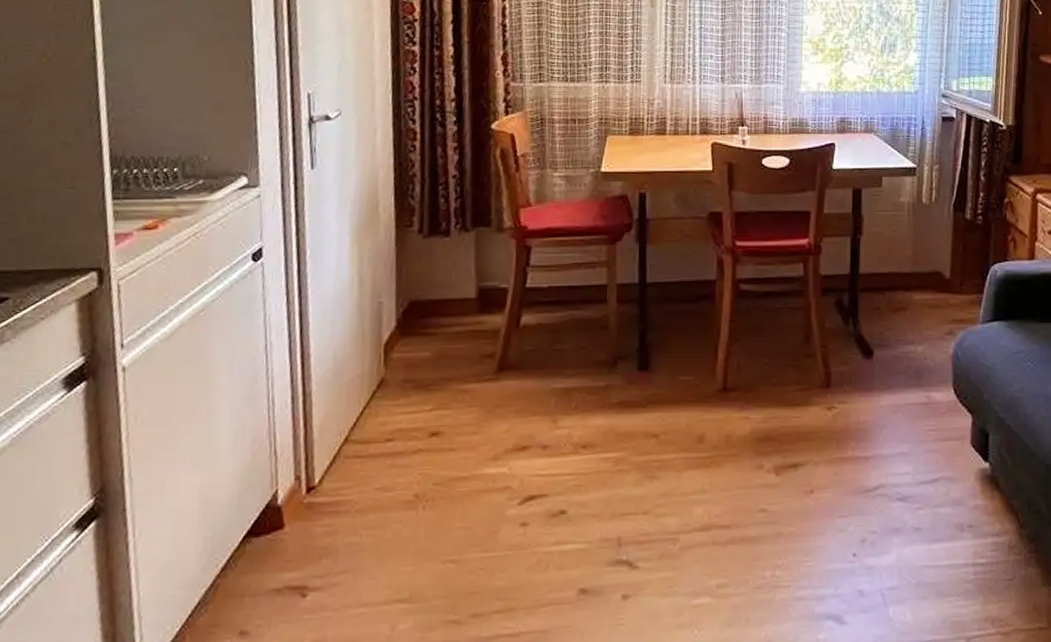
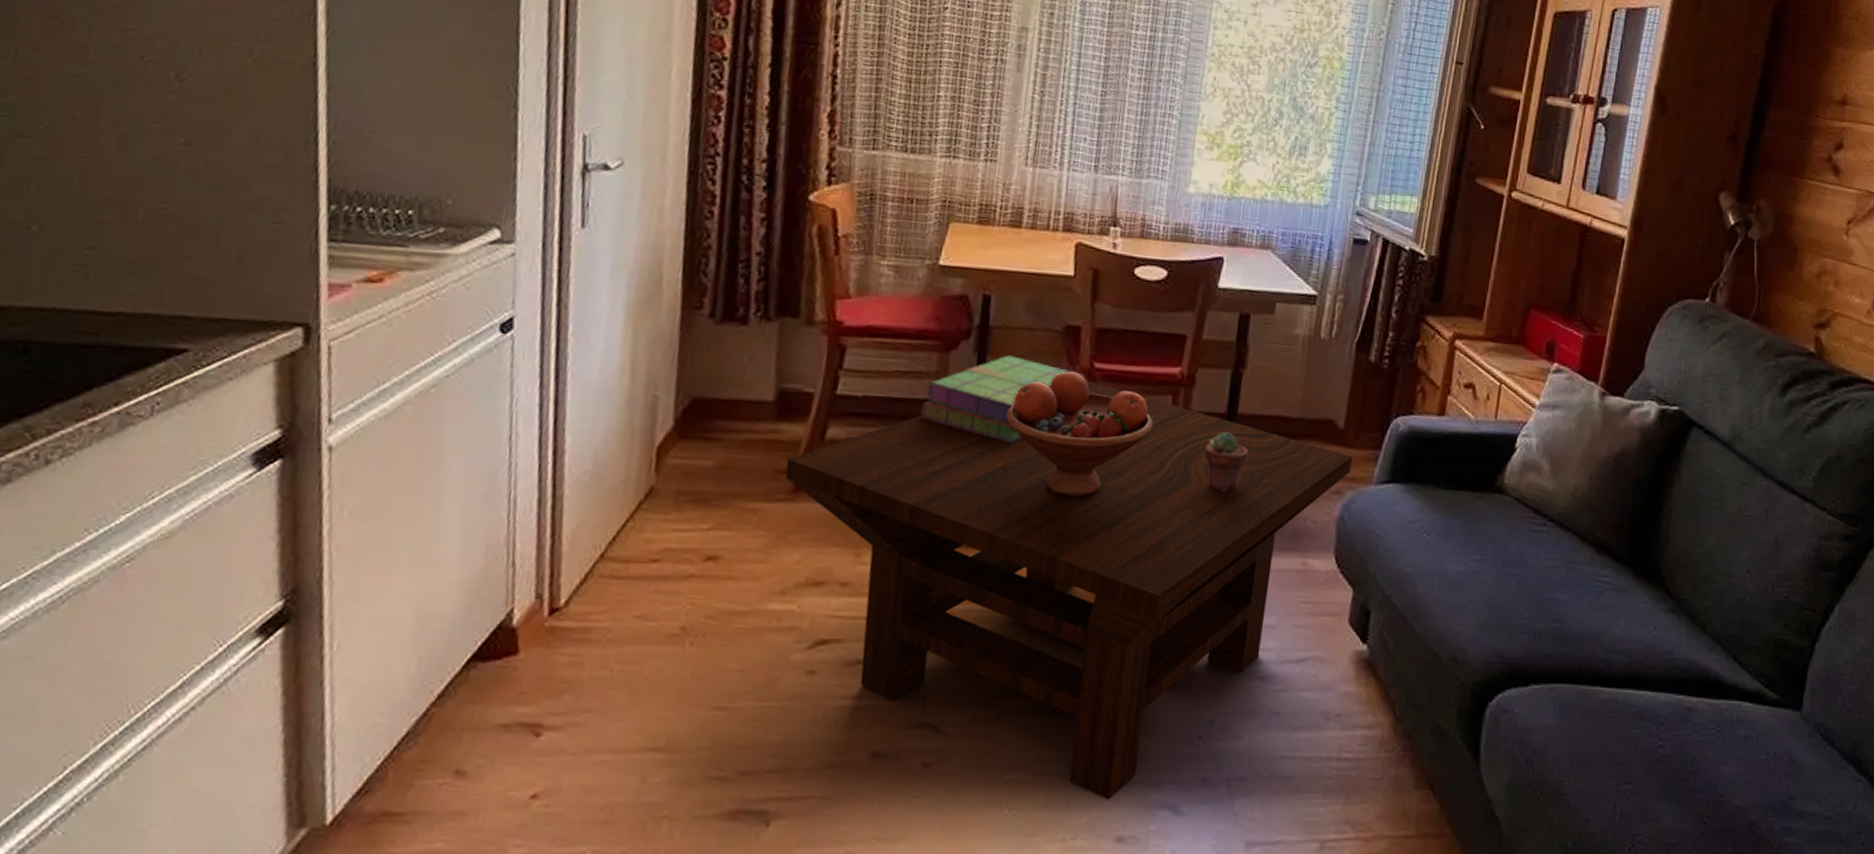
coffee table: none [490,257,960,616] -> present [785,380,1353,800]
stack of books: none [596,242,729,315] -> present [921,355,1085,443]
fruit bowl: none [666,251,789,357] -> present [1006,371,1153,498]
potted succulent: none [835,290,871,341] -> present [1205,432,1248,492]

